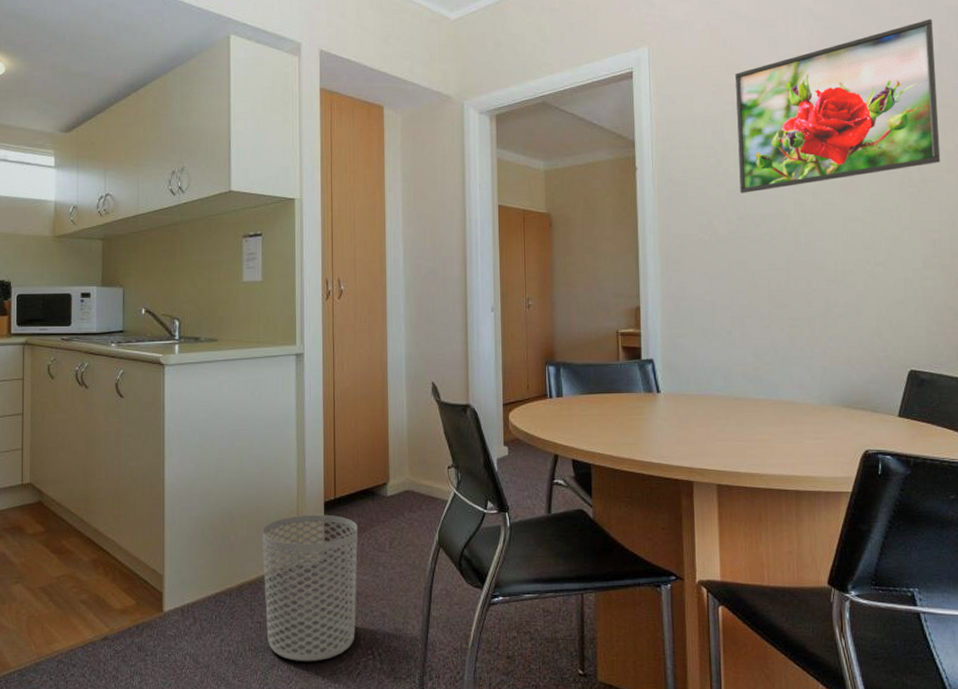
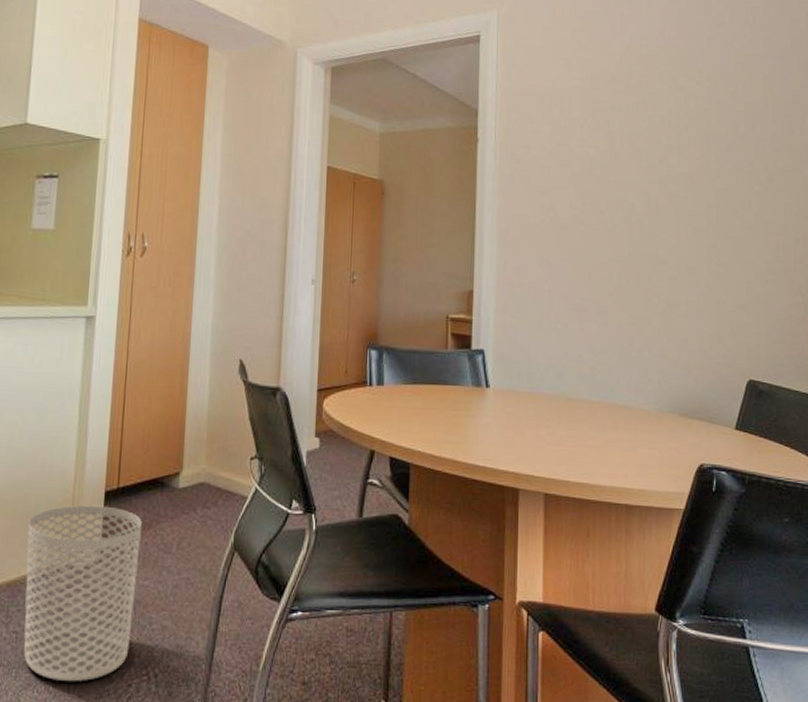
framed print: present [734,19,941,193] -> none [584,12,788,177]

